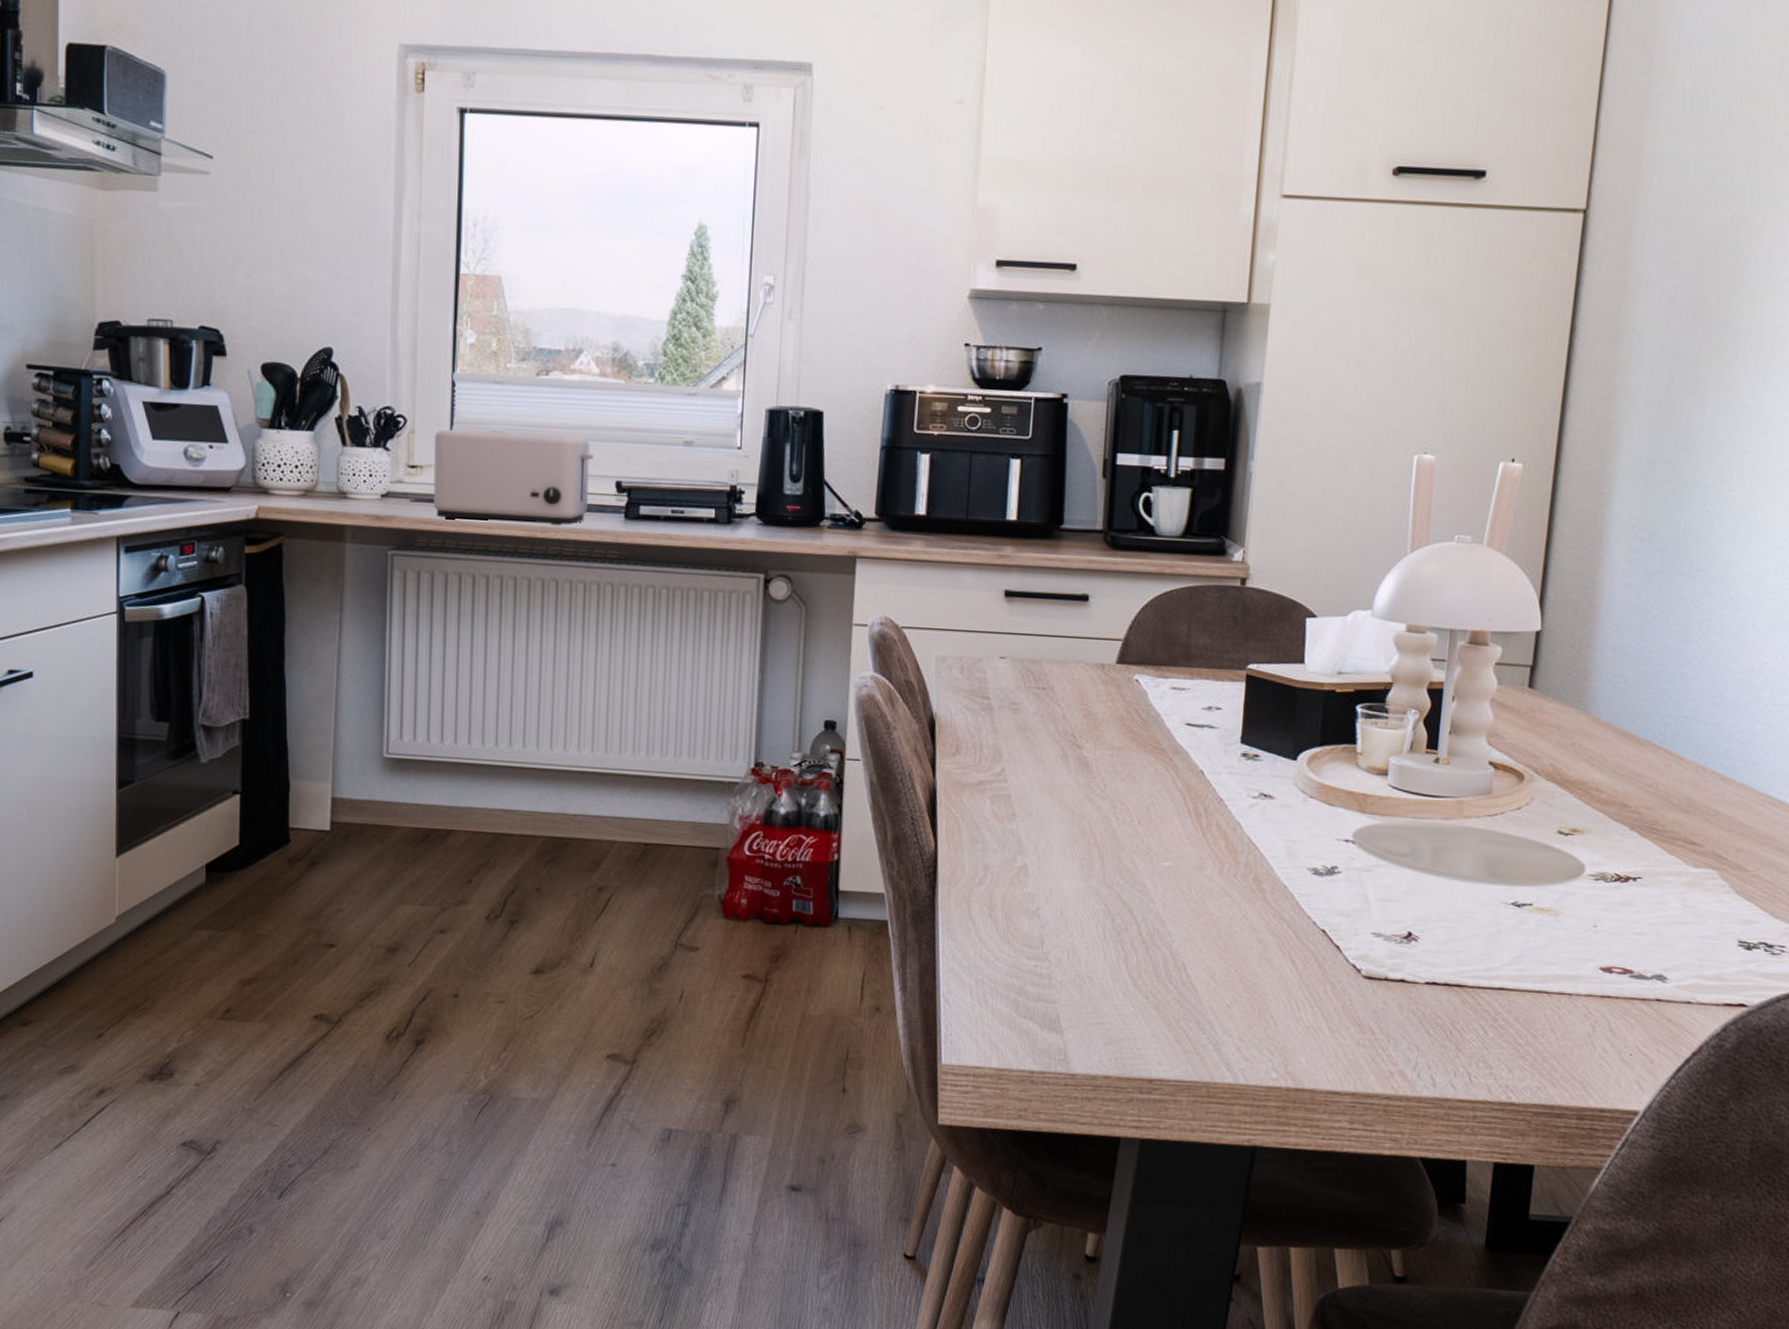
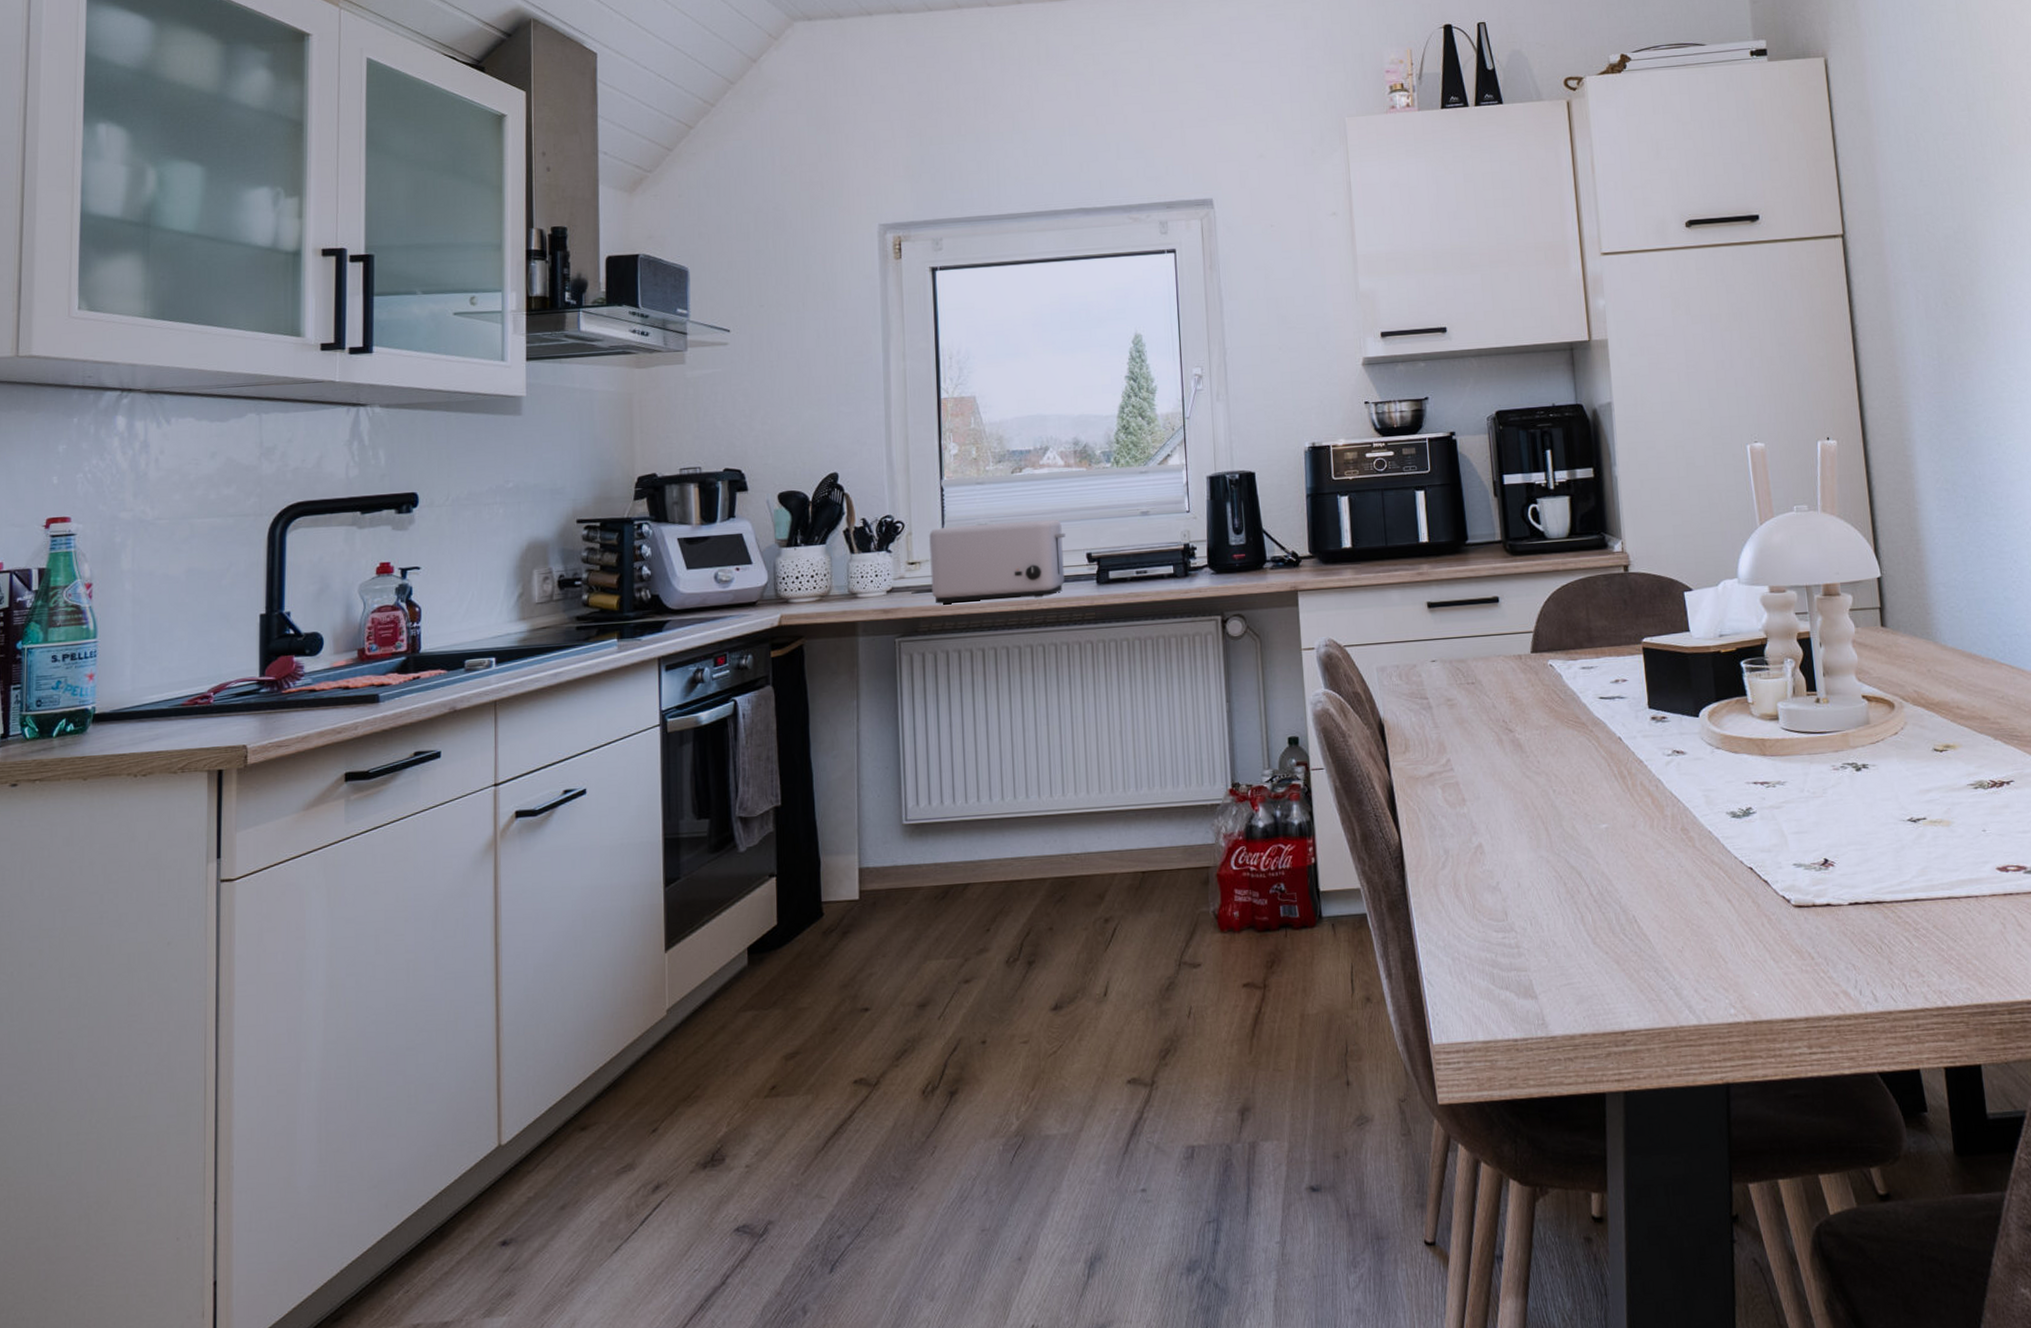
plate: present [1351,821,1587,888] -> none [1758,754,1966,808]

